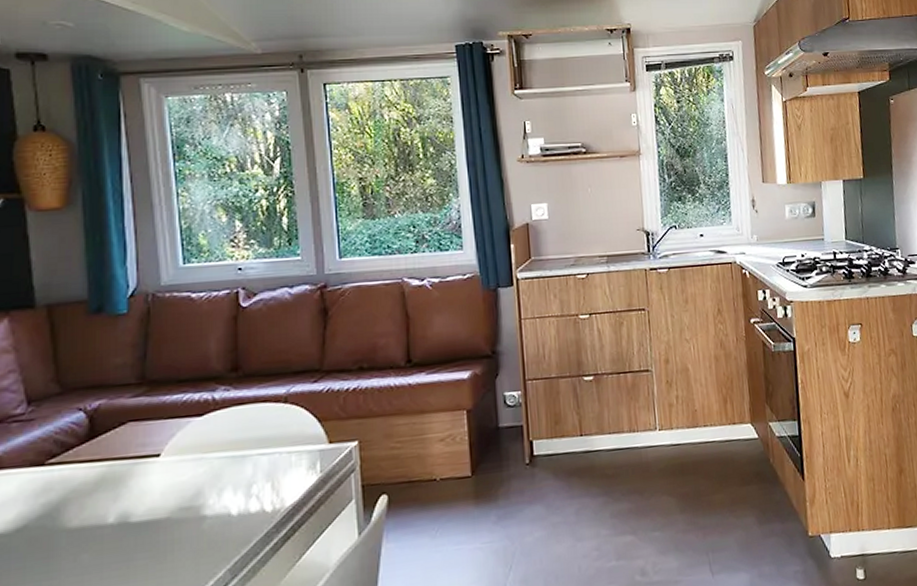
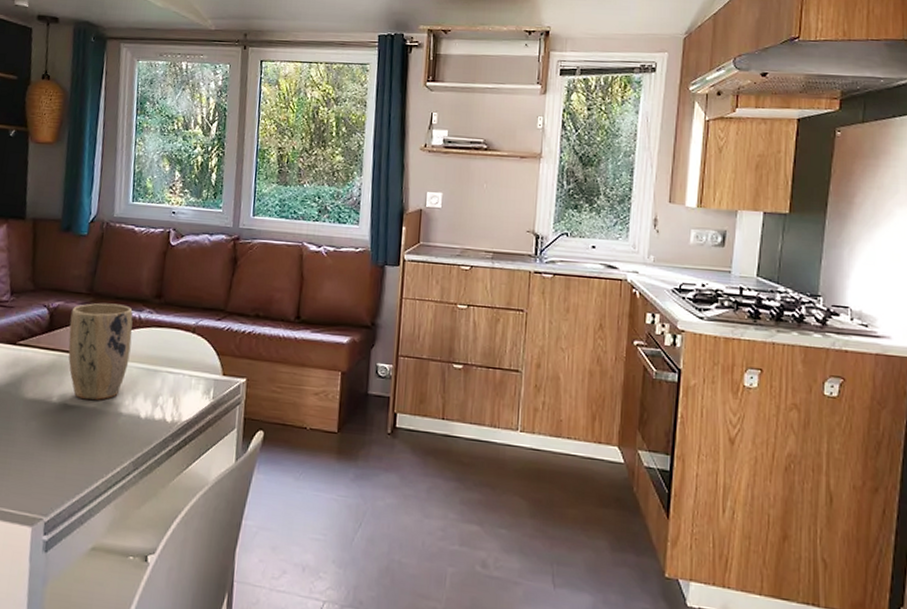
plant pot: none [118,387,207,512] -> present [68,303,133,401]

